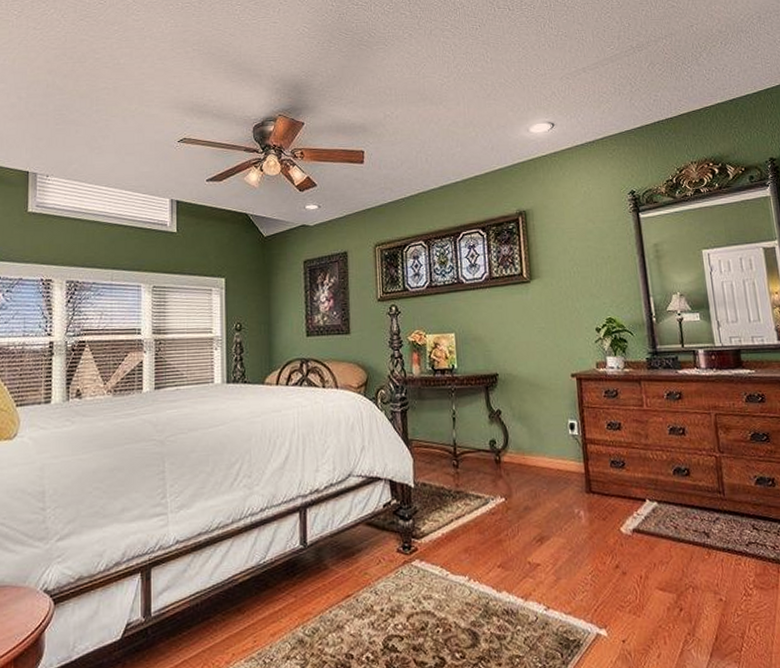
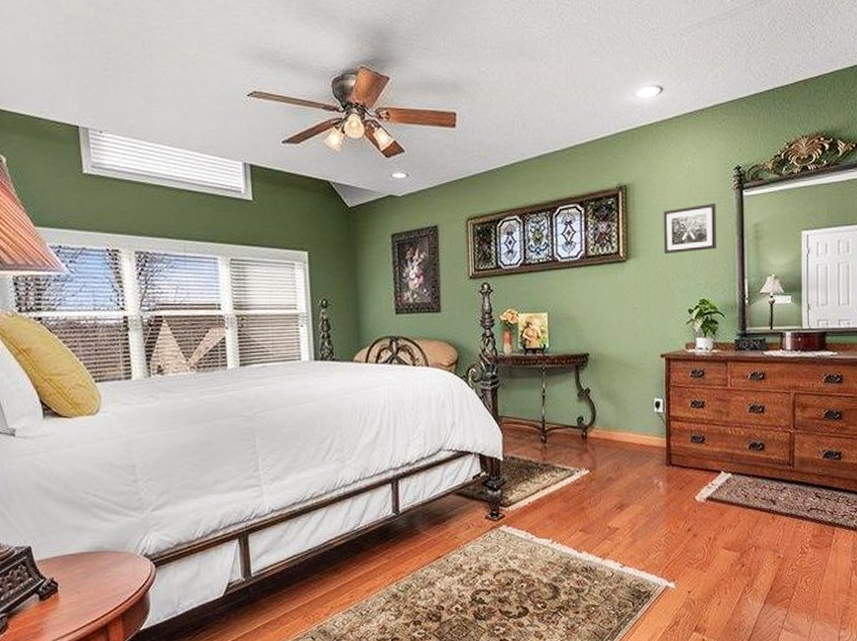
wall art: none [563,225,618,274] -> present [663,202,716,254]

